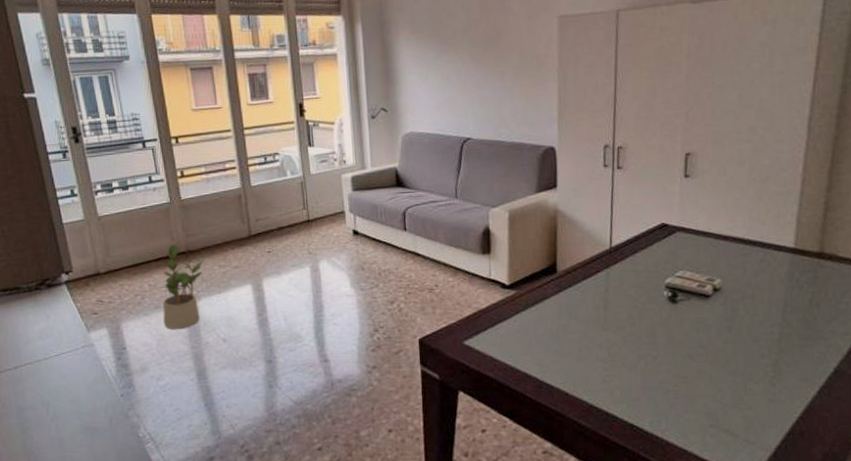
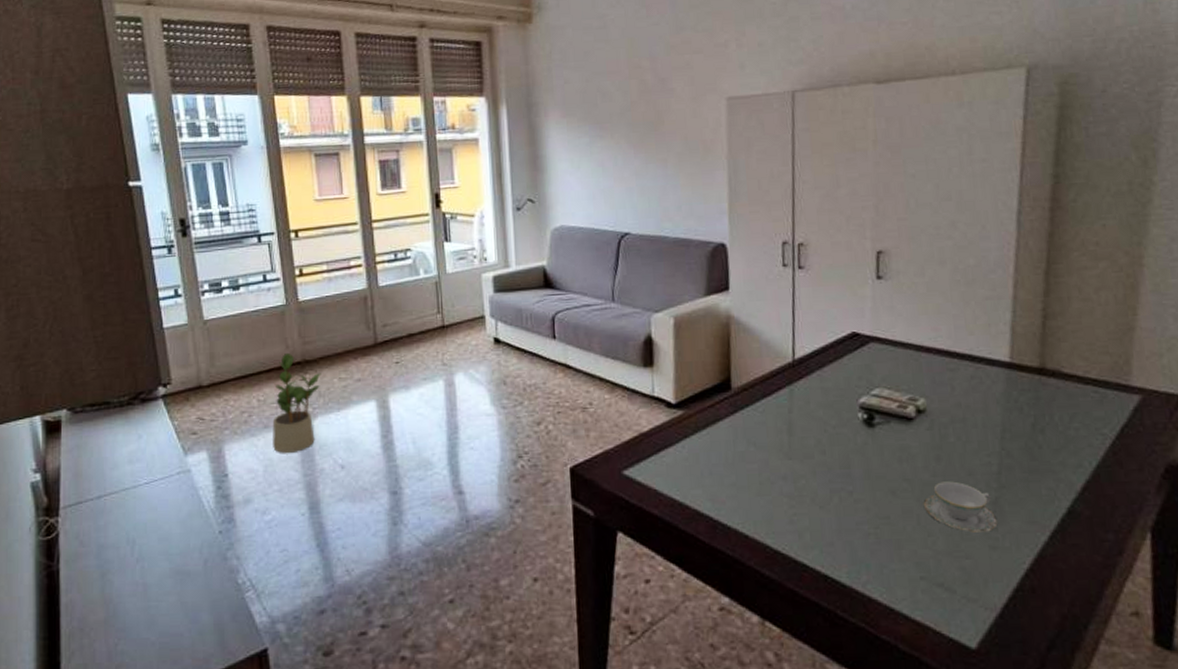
teacup: none [715,347,776,389] -> present [923,481,998,533]

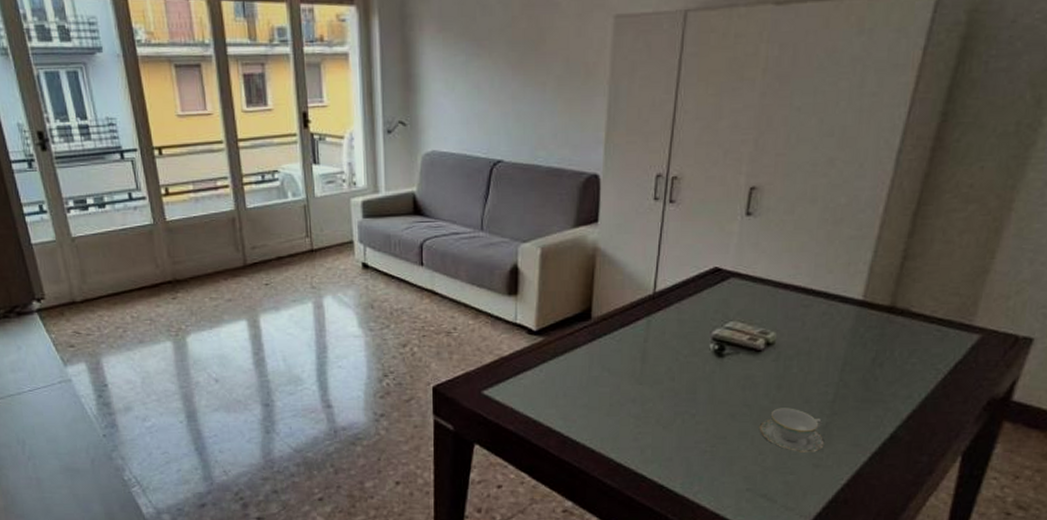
potted plant: present [272,352,321,453] -> none [147,271,192,366]

